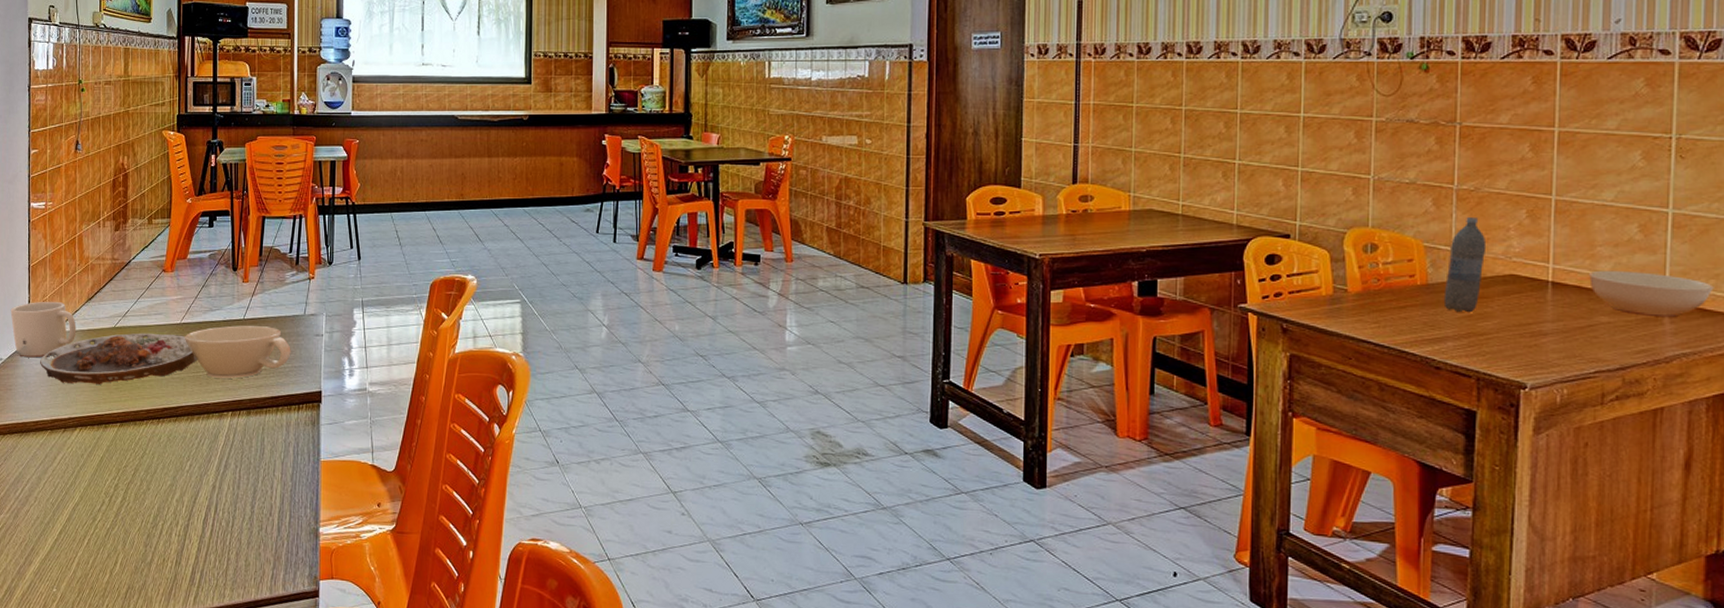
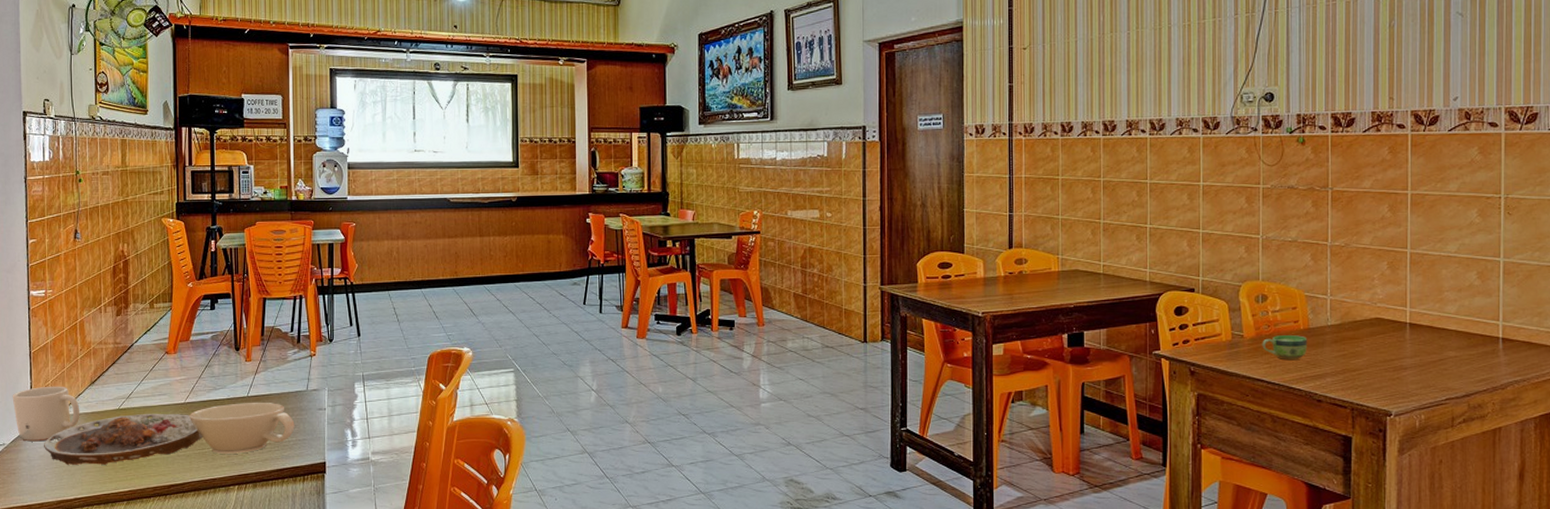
cup: none [1369,291,1426,321] -> present [1262,335,1308,361]
water bottle: present [1443,216,1487,313] -> none [1322,269,1356,353]
bowl: present [1589,270,1714,318] -> none [1439,311,1538,351]

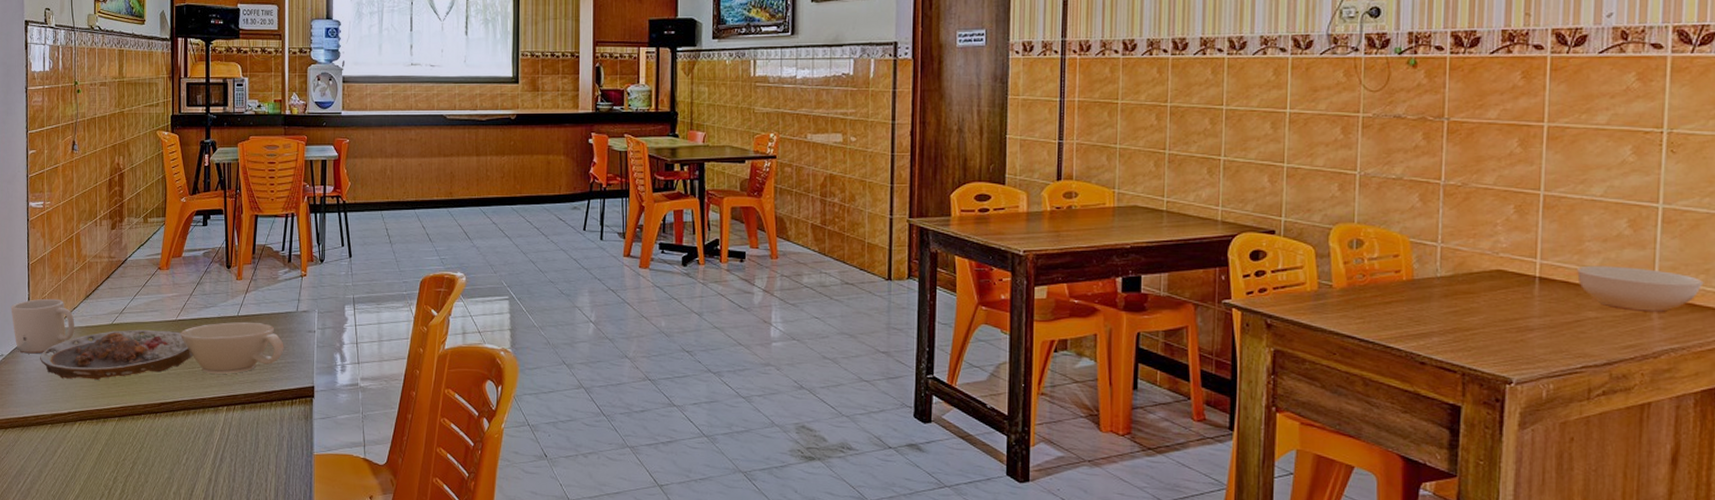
cup: present [1262,335,1308,361] -> none [1354,287,1411,316]
bowl: none [1439,311,1538,351] -> present [1577,265,1704,313]

